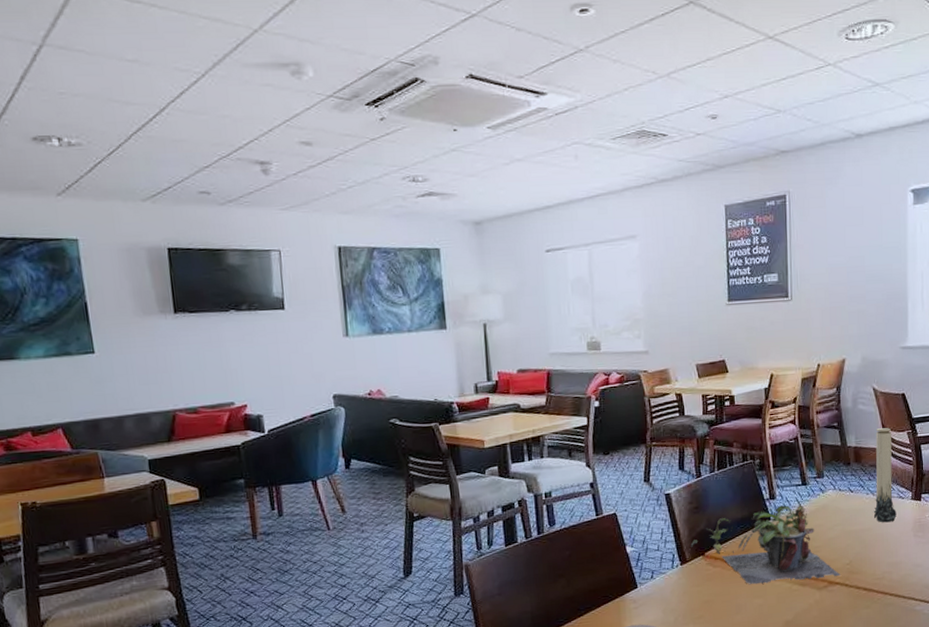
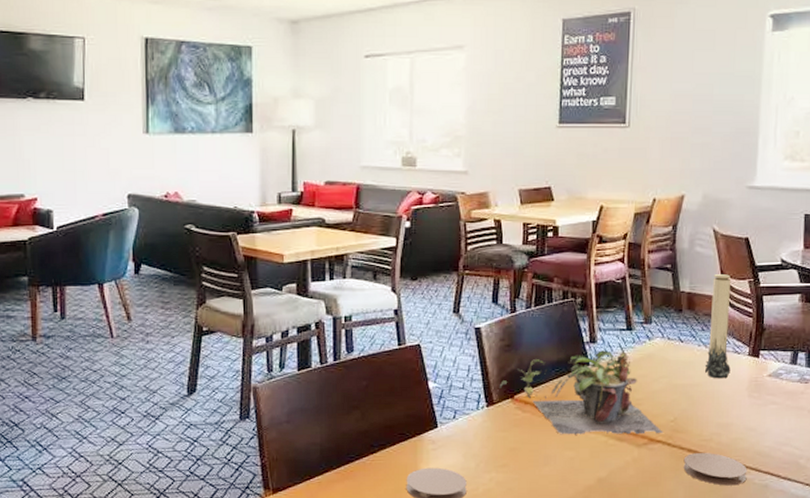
coaster: none [860,589,917,618] -> present [683,452,747,486]

